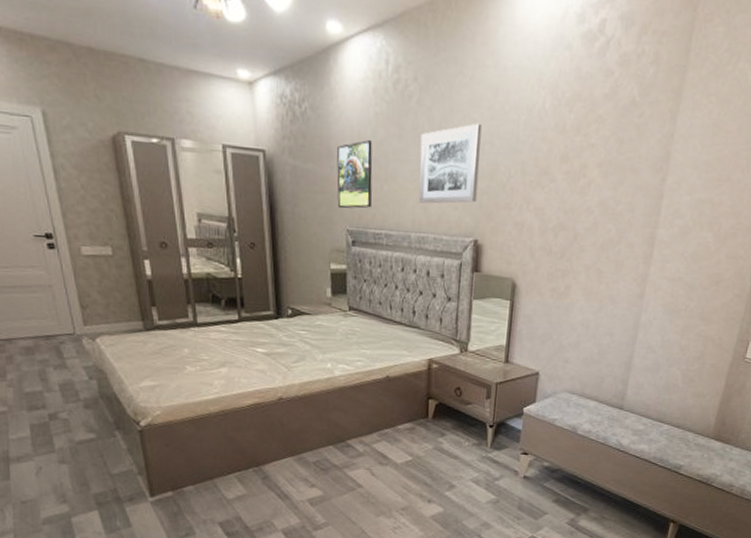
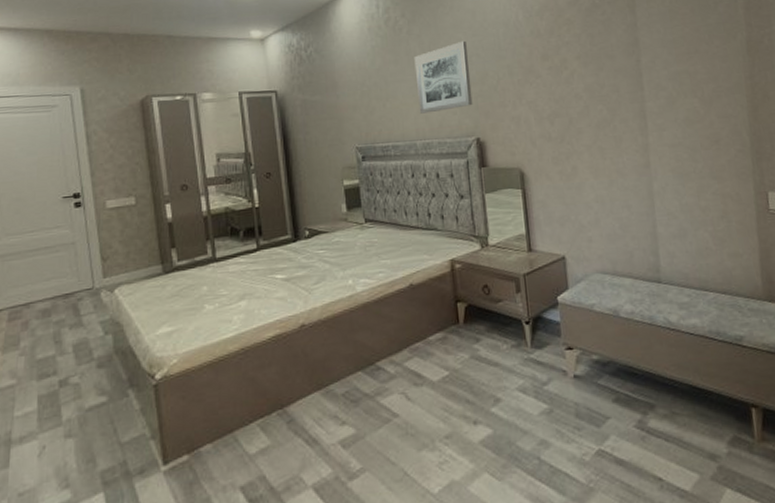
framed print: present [337,140,373,209] -> none [341,69,378,130]

